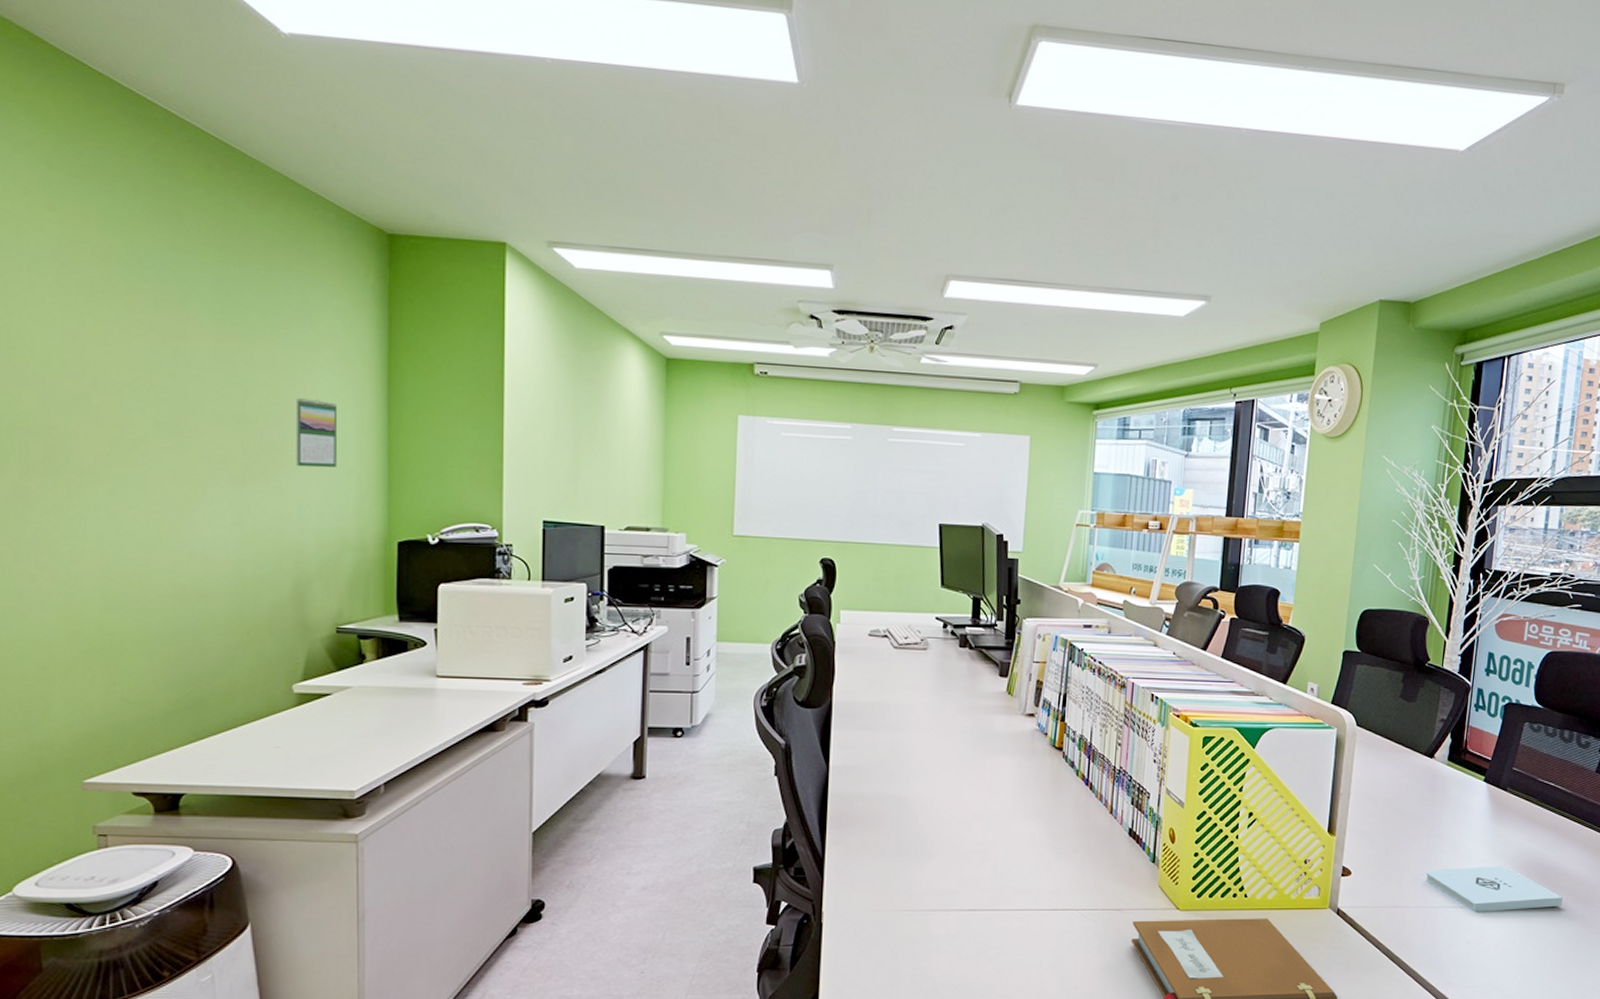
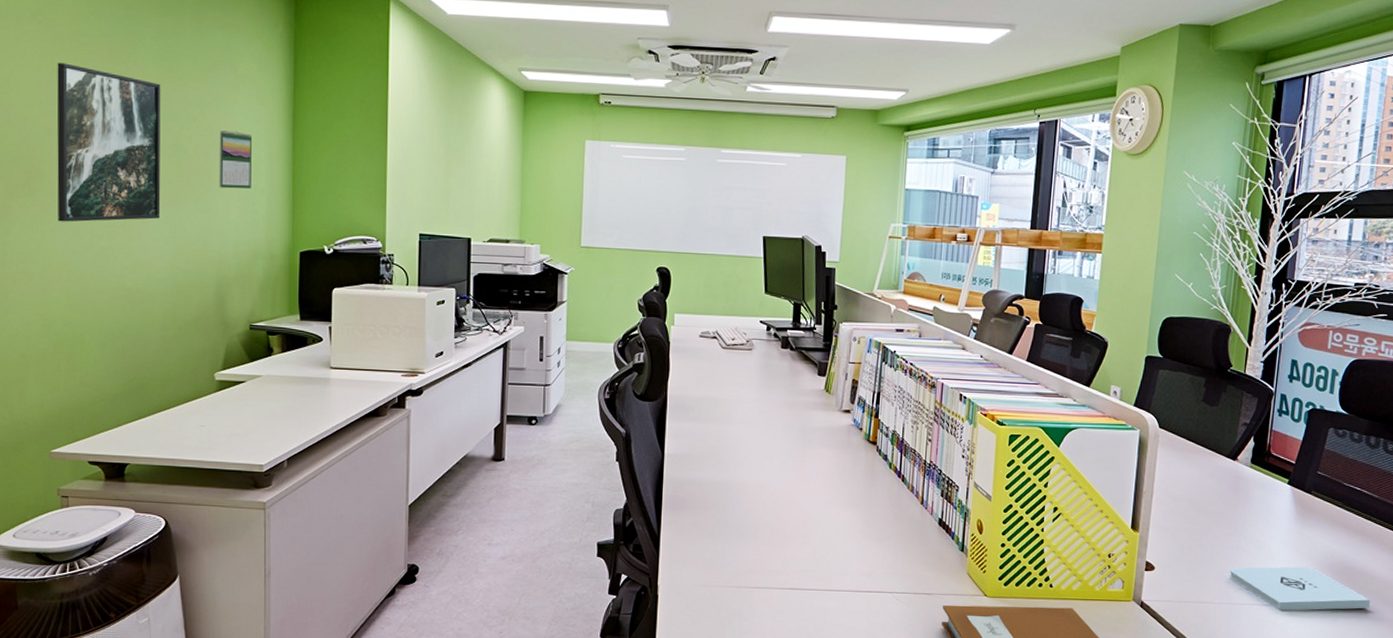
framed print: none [85,313,222,507] -> present [57,62,161,222]

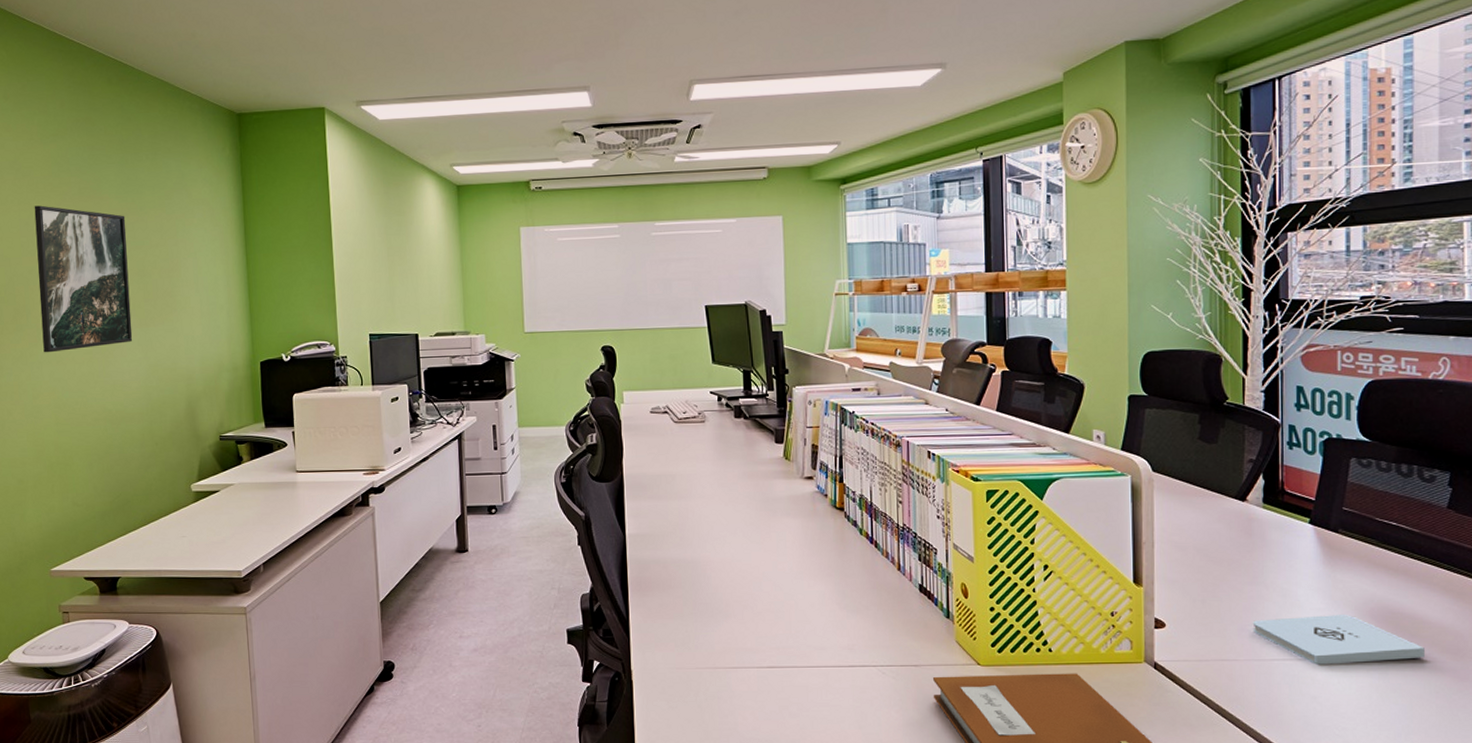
calendar: present [219,130,253,189] -> none [179,252,212,308]

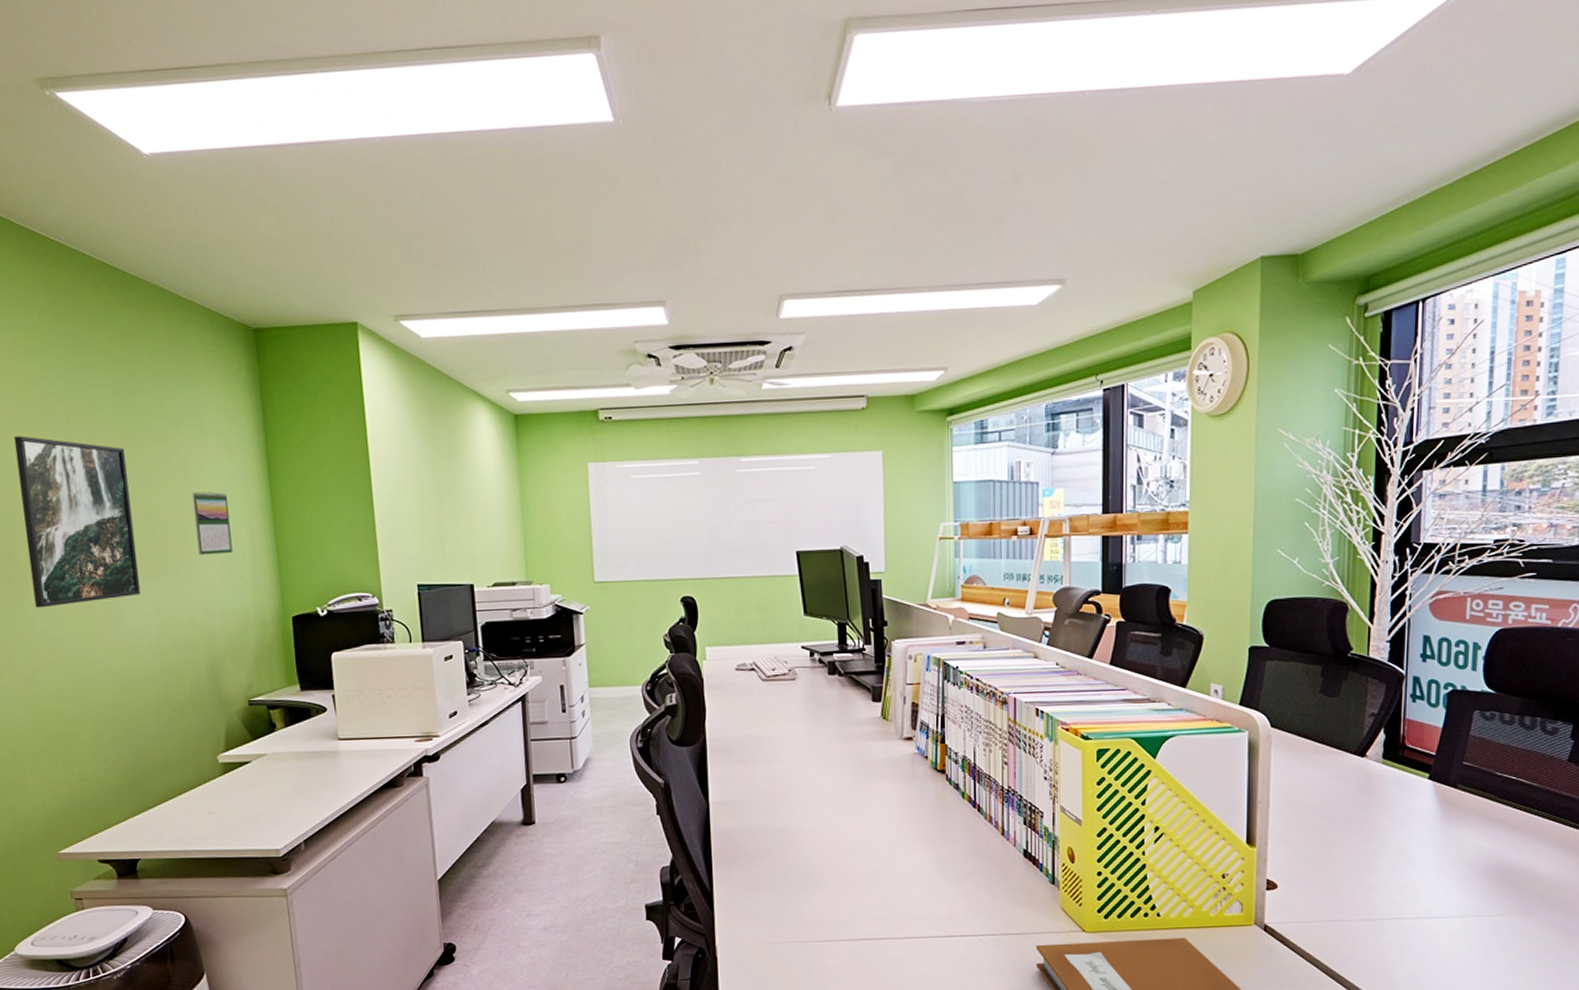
calendar: none [179,252,212,308] -> present [192,491,233,556]
notepad: present [1252,615,1425,665] -> none [1365,872,1536,923]

